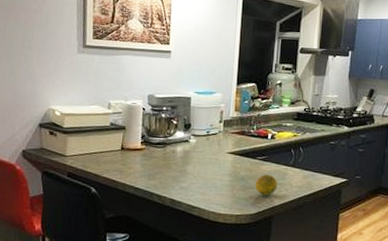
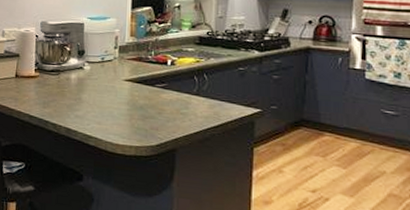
fruit: present [254,174,278,196] -> none [155,102,180,127]

